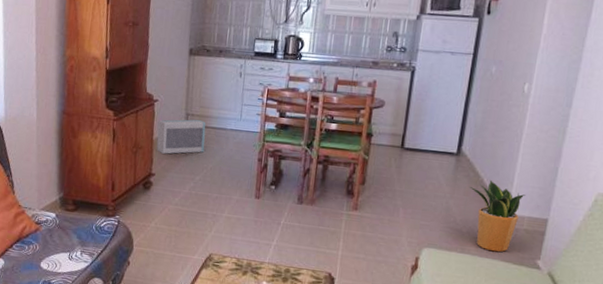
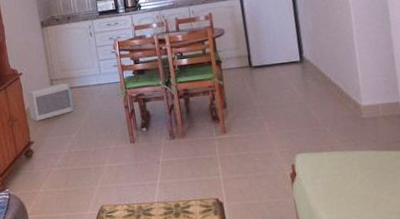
potted plant: present [469,179,526,253] -> none [320,77,374,144]

